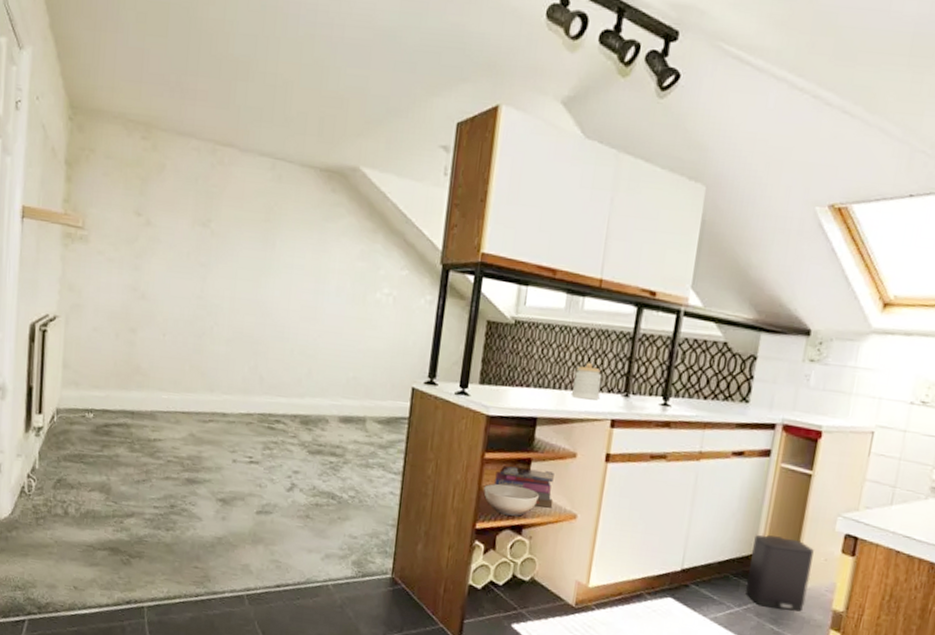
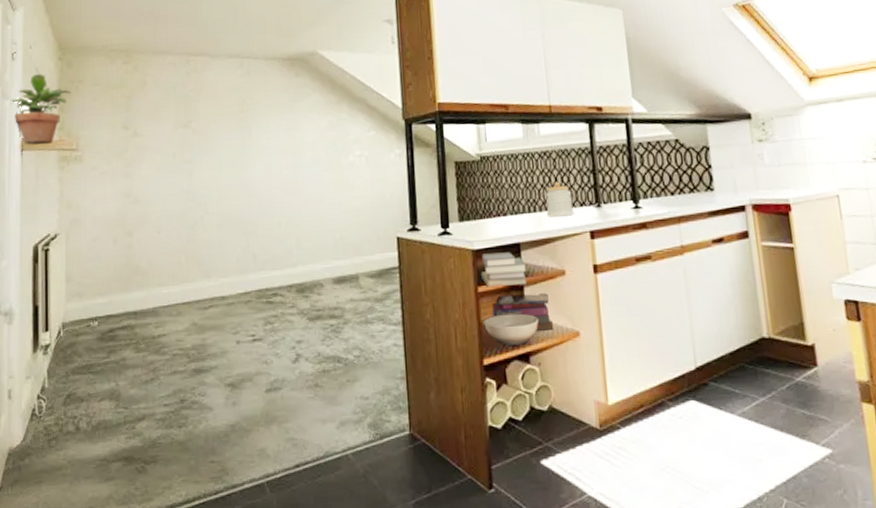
potted plant: none [12,131,81,217] -> present [11,73,71,146]
books: none [491,421,539,460] -> present [481,252,527,287]
pedal bin: present [745,535,814,612] -> none [758,315,828,392]

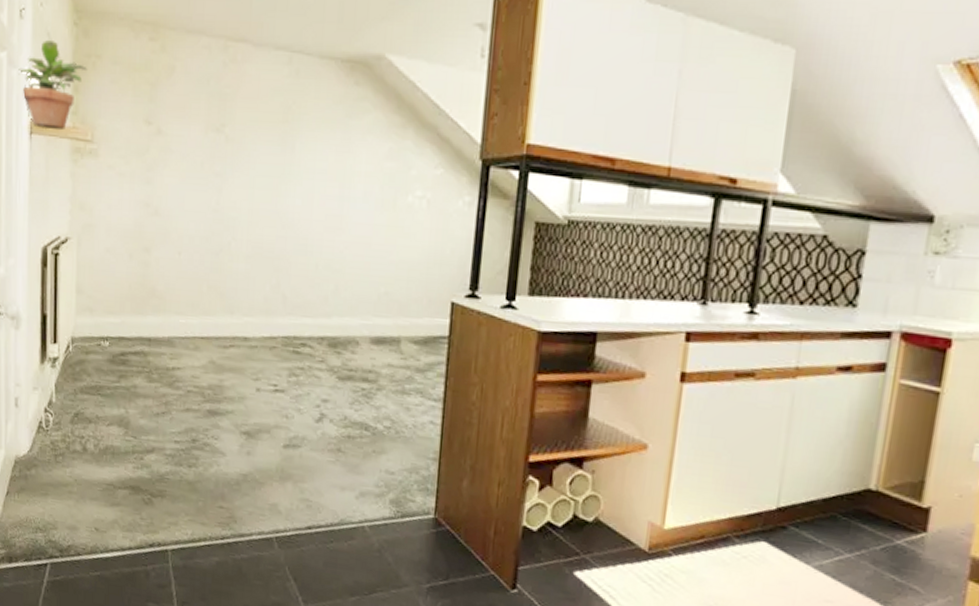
books: present [481,252,527,287] -> none [544,337,600,381]
bowl: present [484,313,539,346] -> none [537,409,603,447]
books: present [492,293,554,332] -> none [549,389,619,437]
jar: present [546,181,574,218] -> none [638,265,674,311]

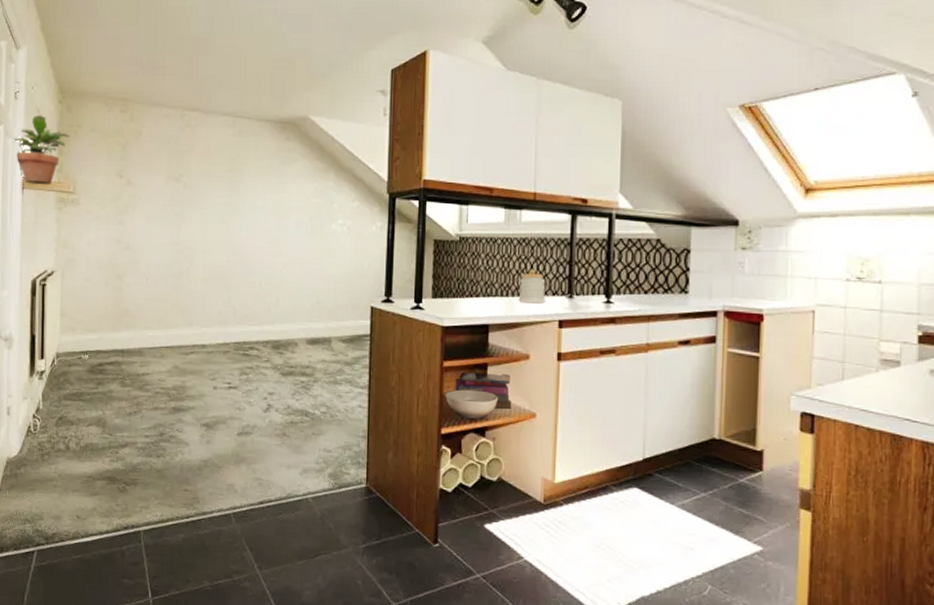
bowl: none [537,409,603,447] -> present [445,389,499,419]
books: none [549,389,619,437] -> present [455,372,512,410]
jar: none [638,265,674,311] -> present [519,269,546,305]

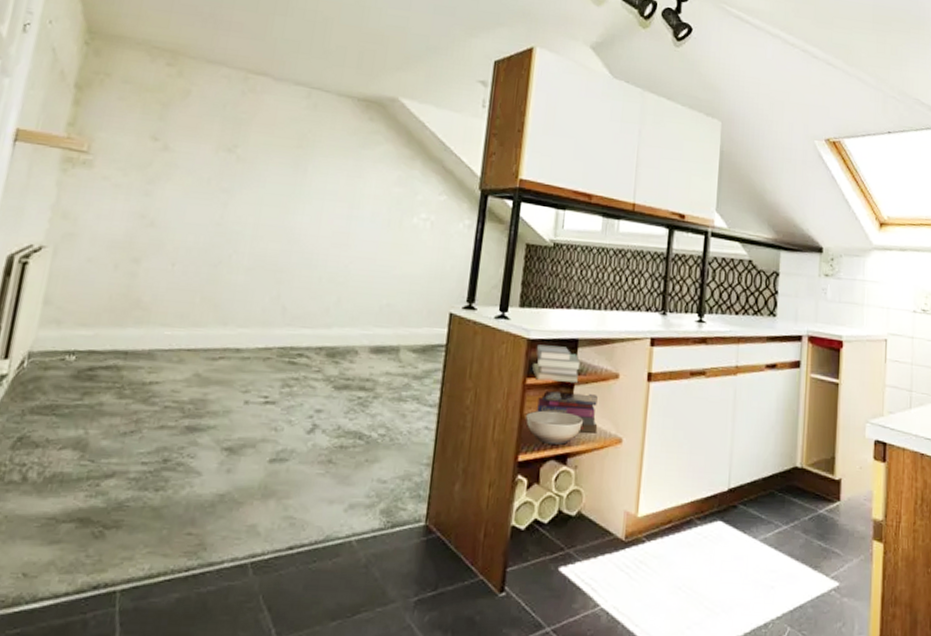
potted plant: present [13,114,70,185] -> none [11,54,93,140]
books: none [448,331,492,364] -> present [532,344,581,383]
jar: present [519,269,546,305] -> none [612,282,640,320]

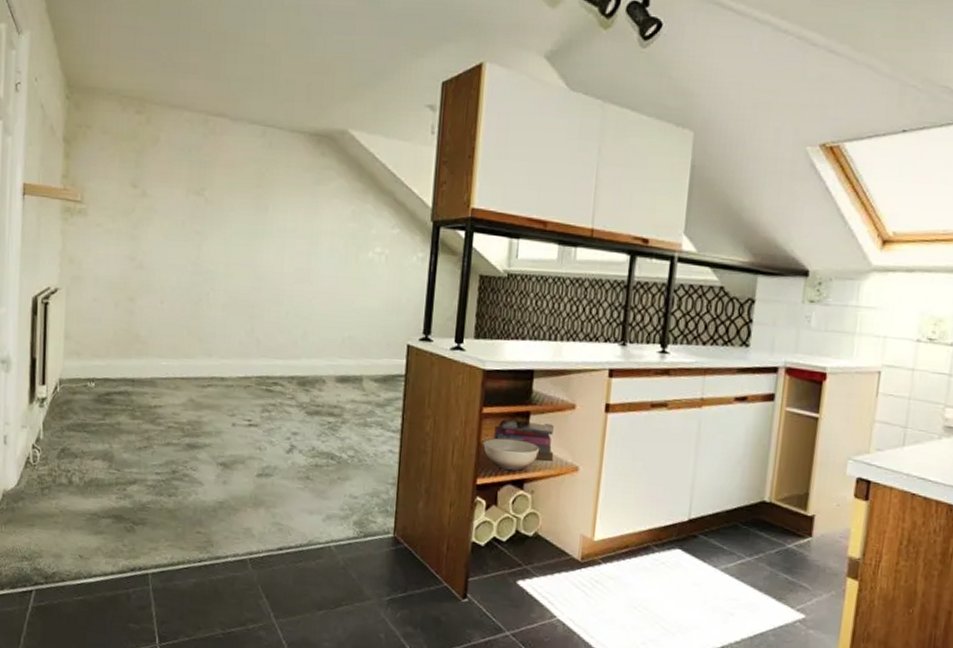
books: present [532,344,581,383] -> none [488,375,537,413]

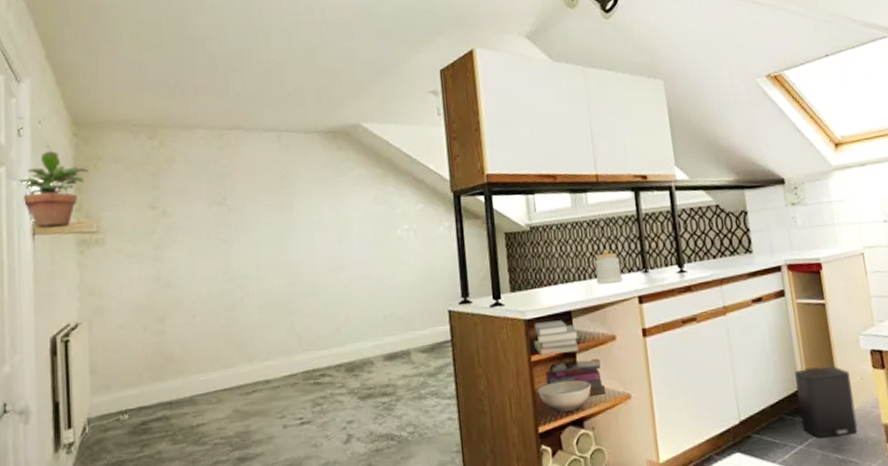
potted plant: none [13,110,78,192] -> present [18,150,89,229]
books: none [488,375,537,413] -> present [533,320,578,356]
jar: none [568,312,598,351] -> present [595,249,623,285]
pedal bin: none [755,481,825,560] -> present [794,366,858,439]

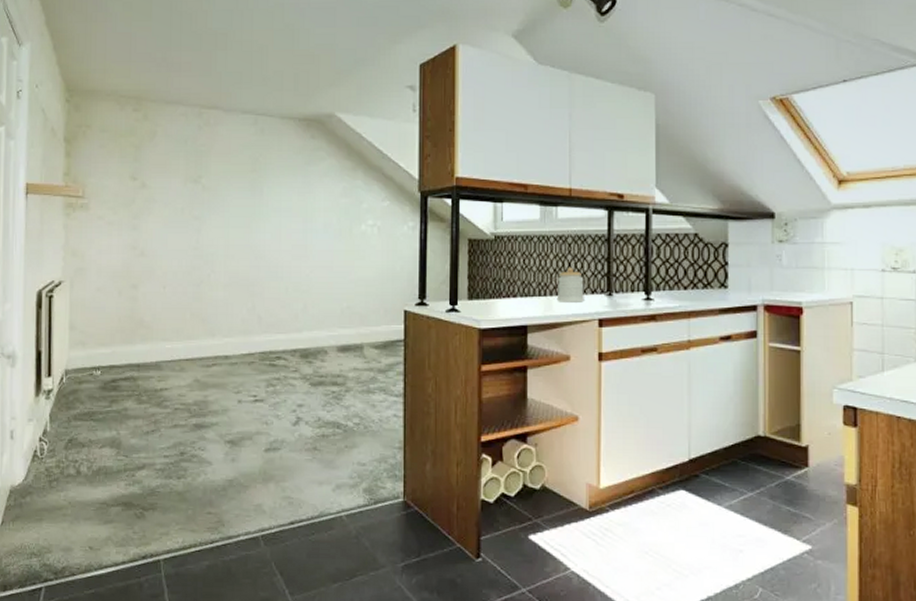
potted plant: present [18,150,89,229] -> none [15,114,78,190]
books: present [533,320,578,356] -> none [486,333,531,367]
bowl: present [538,379,592,412] -> none [485,394,540,425]
books: present [545,359,607,397] -> none [494,376,554,414]
pedal bin: present [794,366,858,439] -> none [755,415,818,489]

